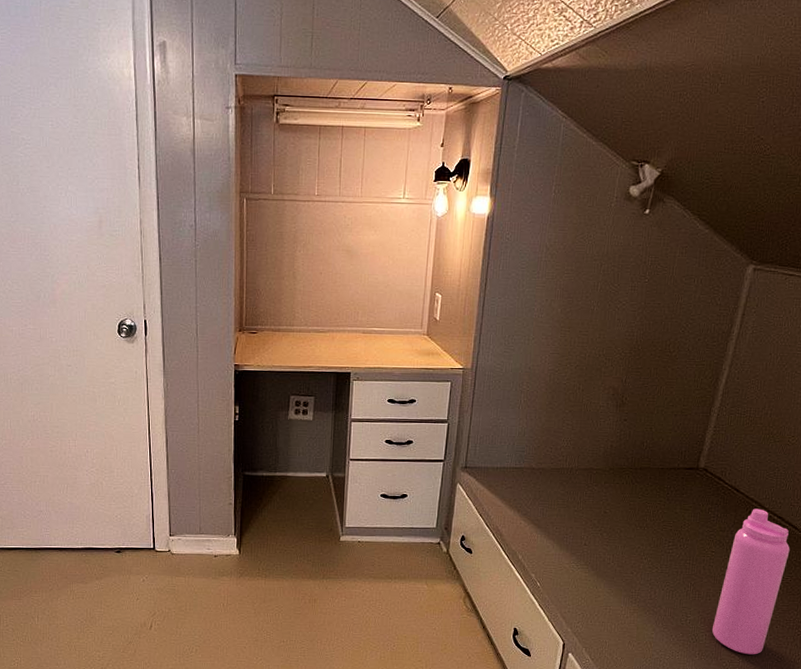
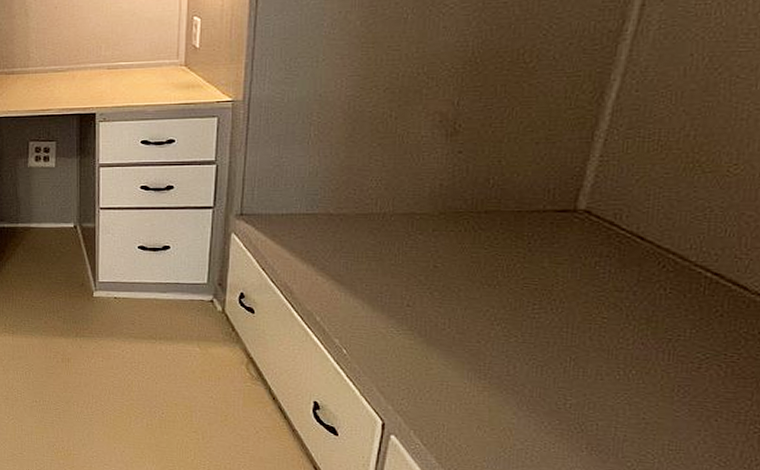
water bottle: present [711,508,790,655] -> none [606,262,736,455]

